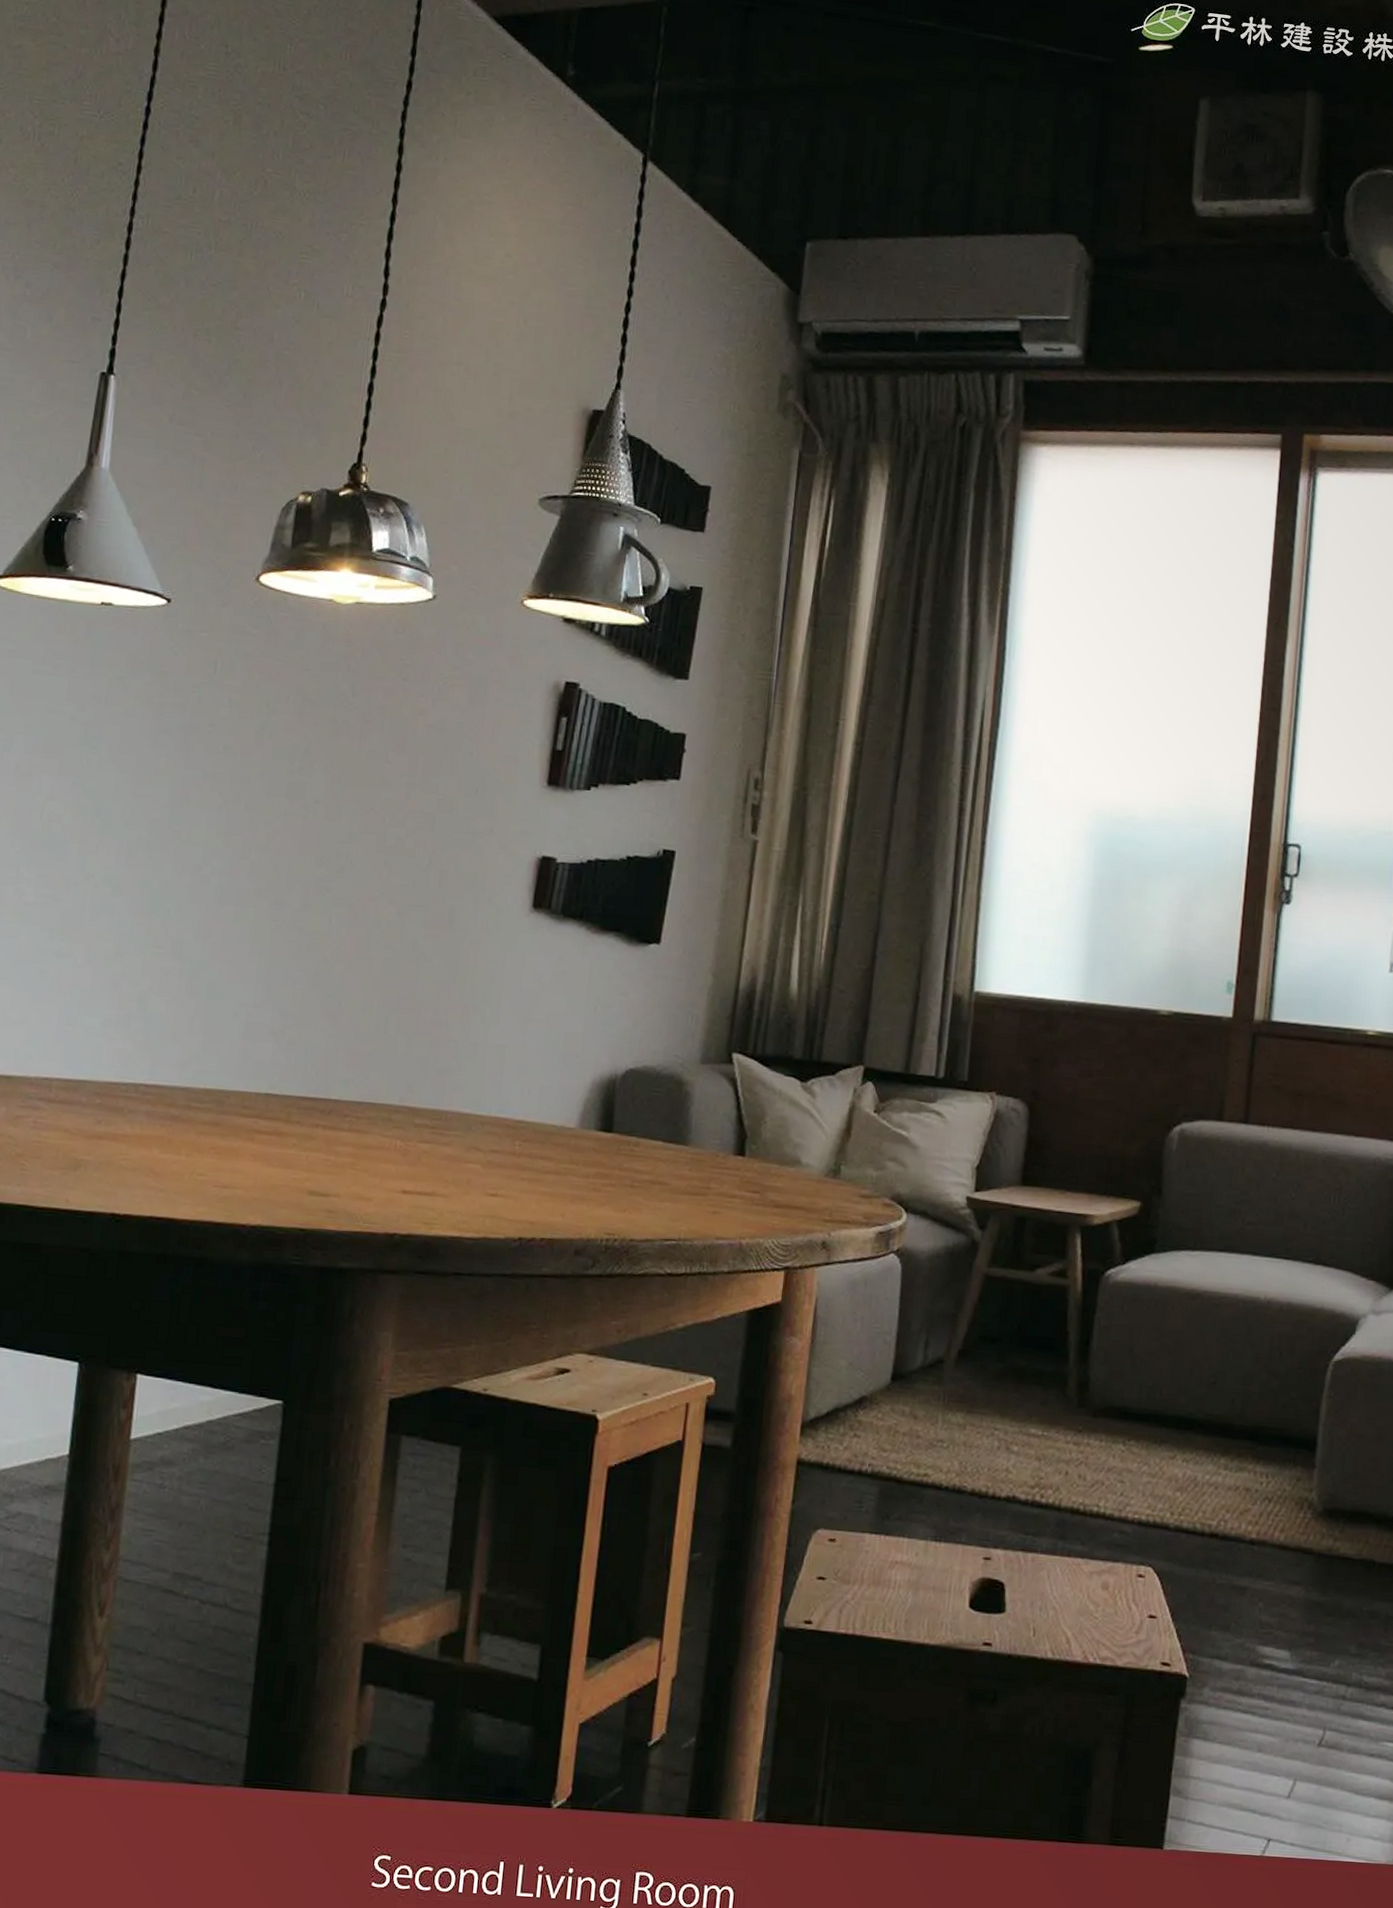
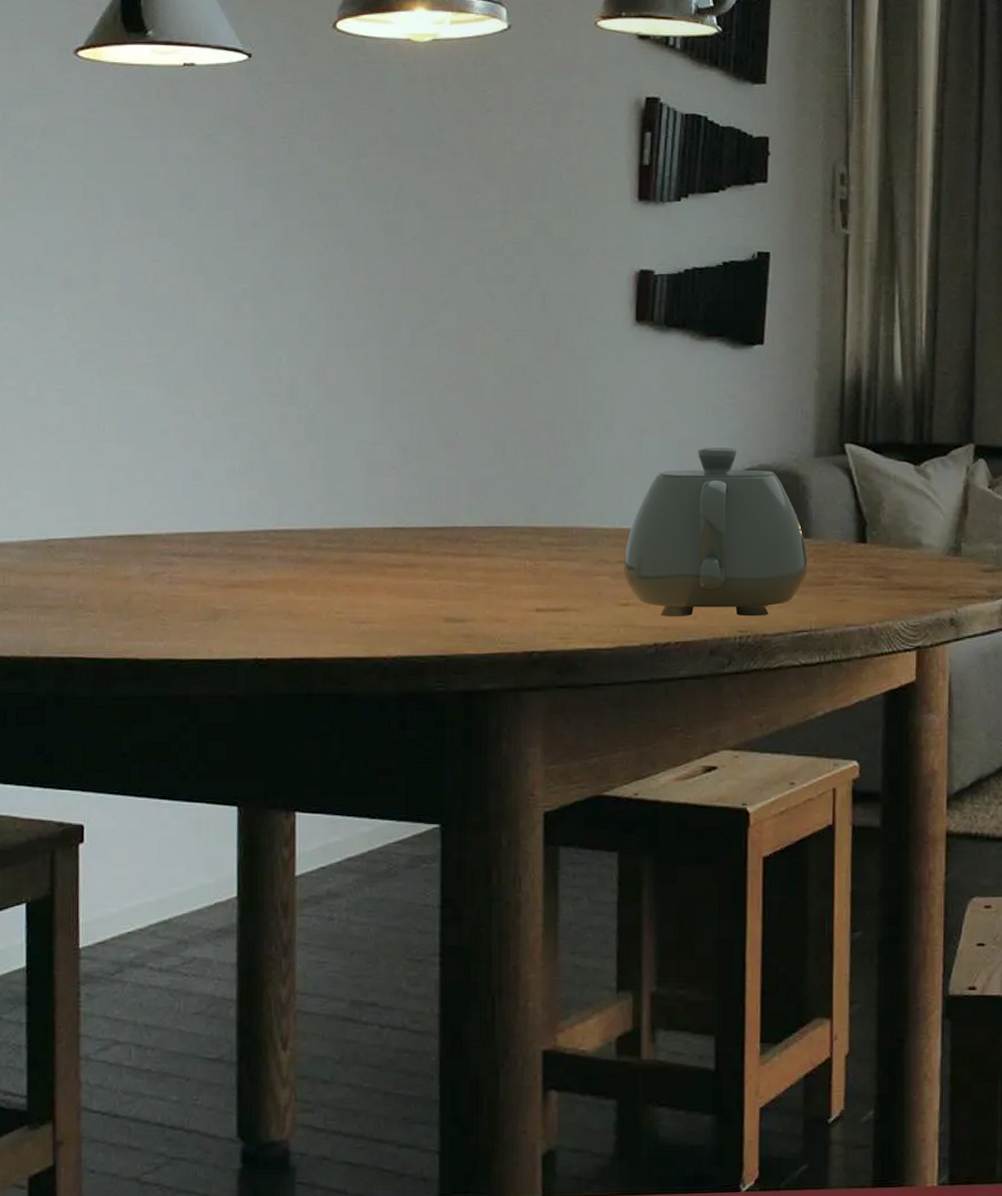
teapot: none [495,1043,684,1221] -> present [624,448,807,617]

